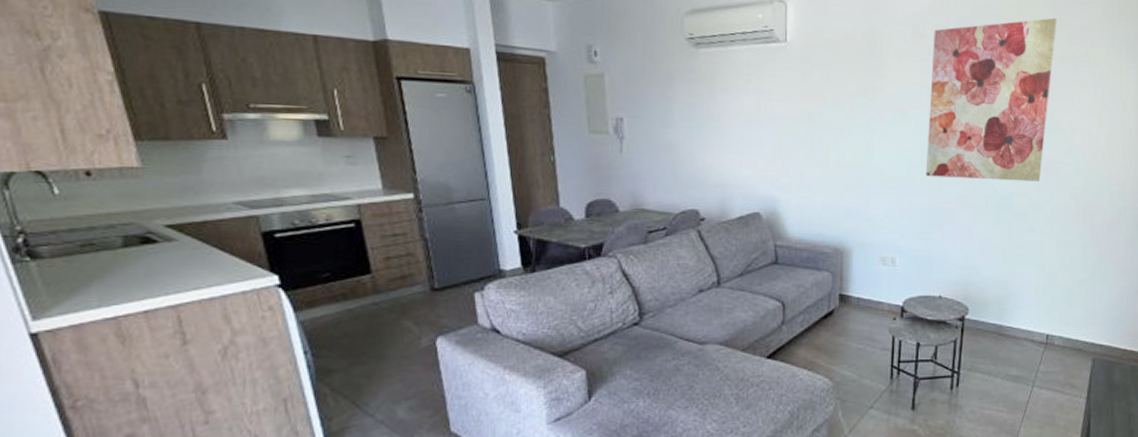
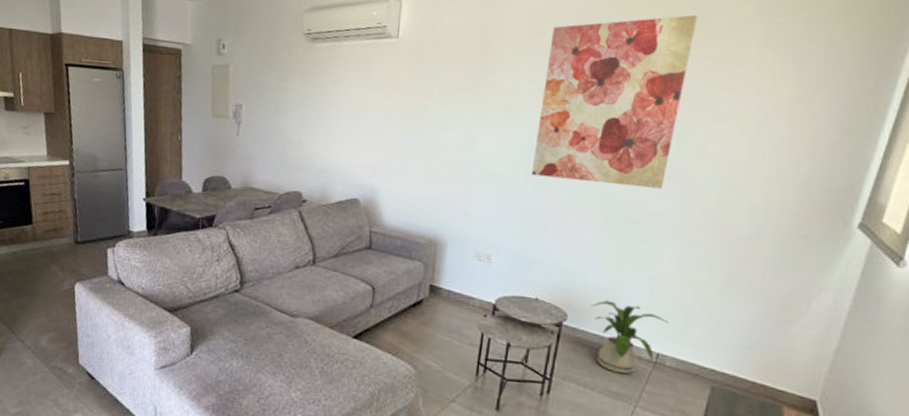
house plant: none [988,290,1054,358] -> present [591,300,669,375]

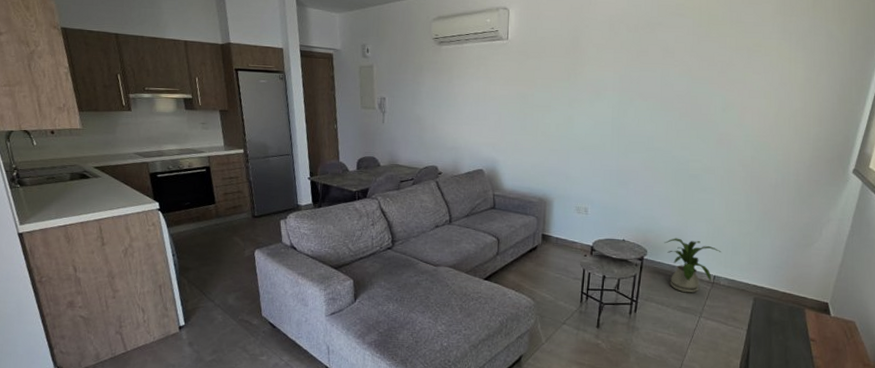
wall art: present [531,14,698,189] -> none [615,15,734,151]

